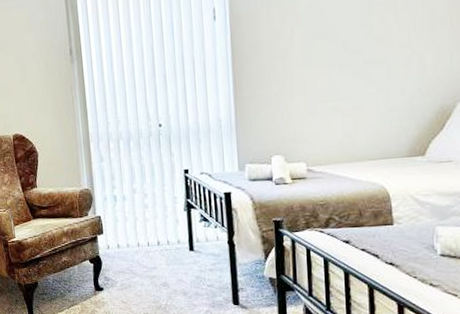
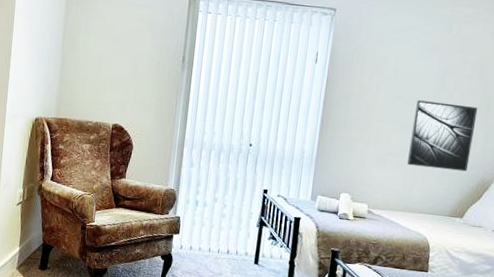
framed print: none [341,24,421,109] -> present [407,100,478,172]

